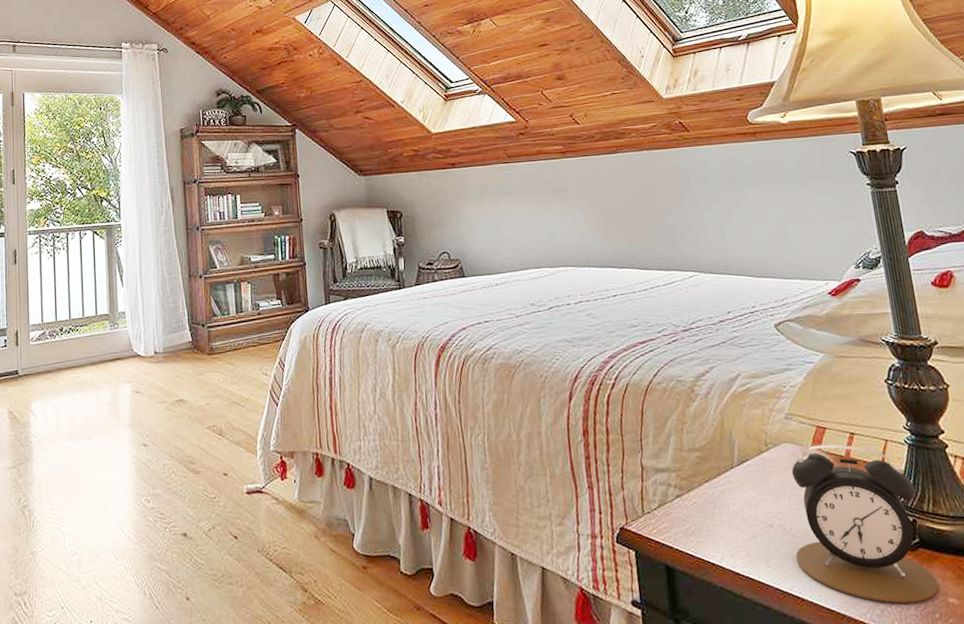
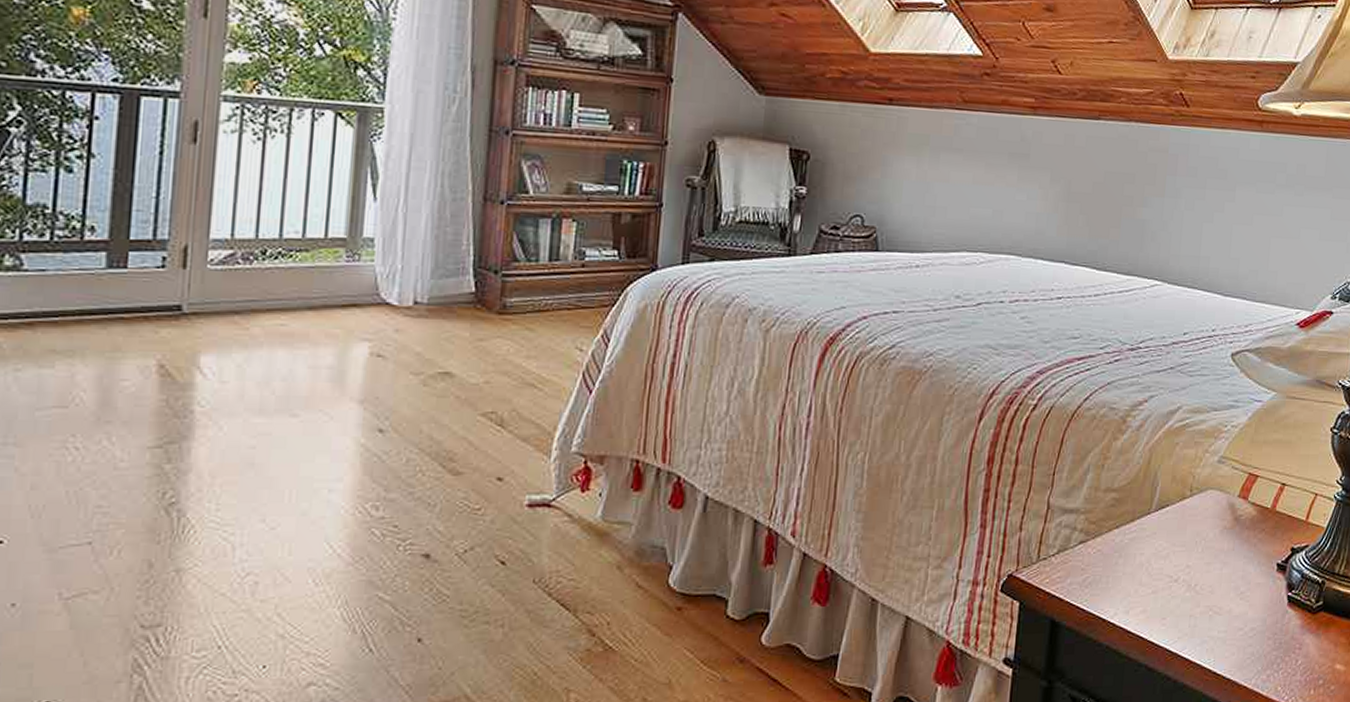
alarm clock: present [791,444,939,603] -> none [1194,494,1332,669]

